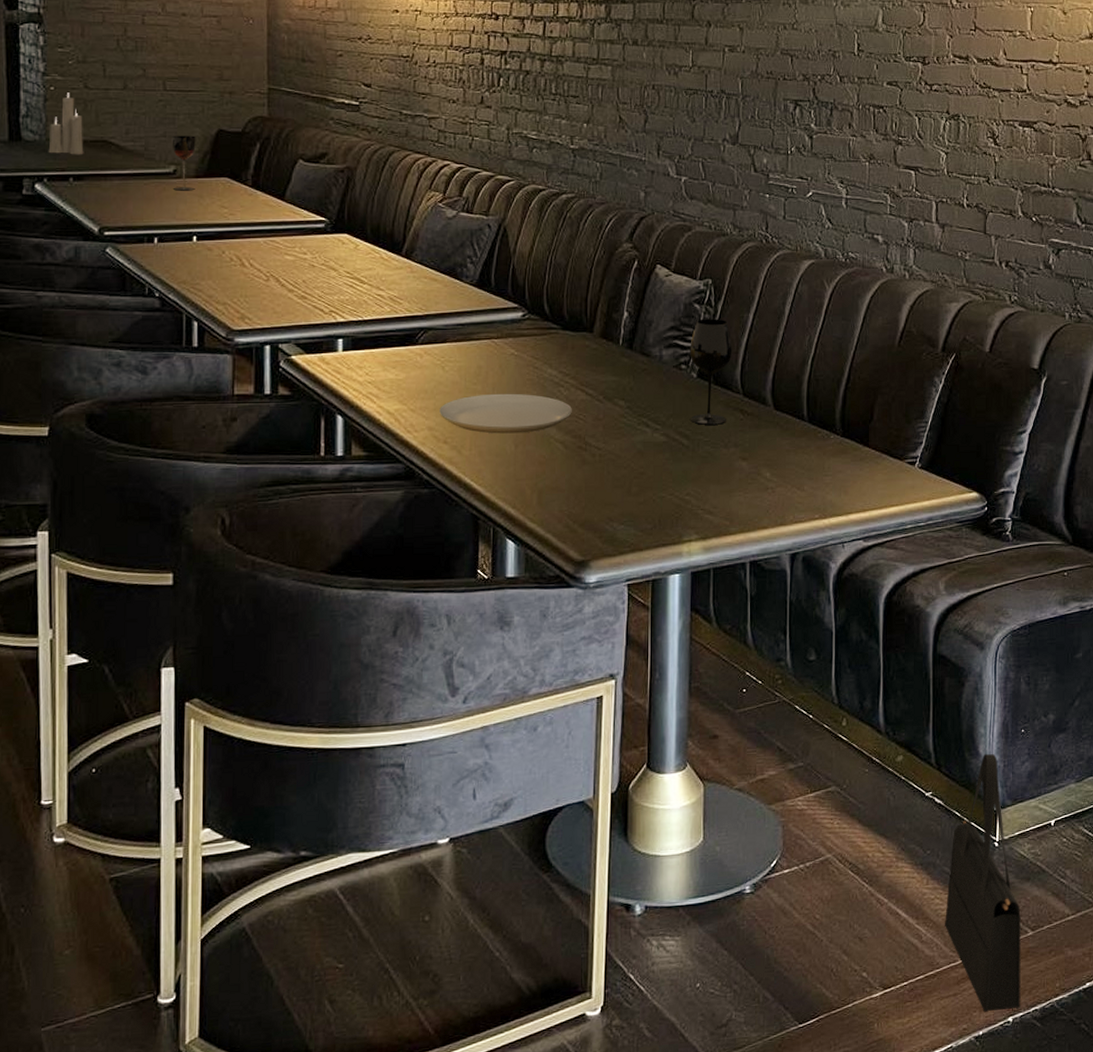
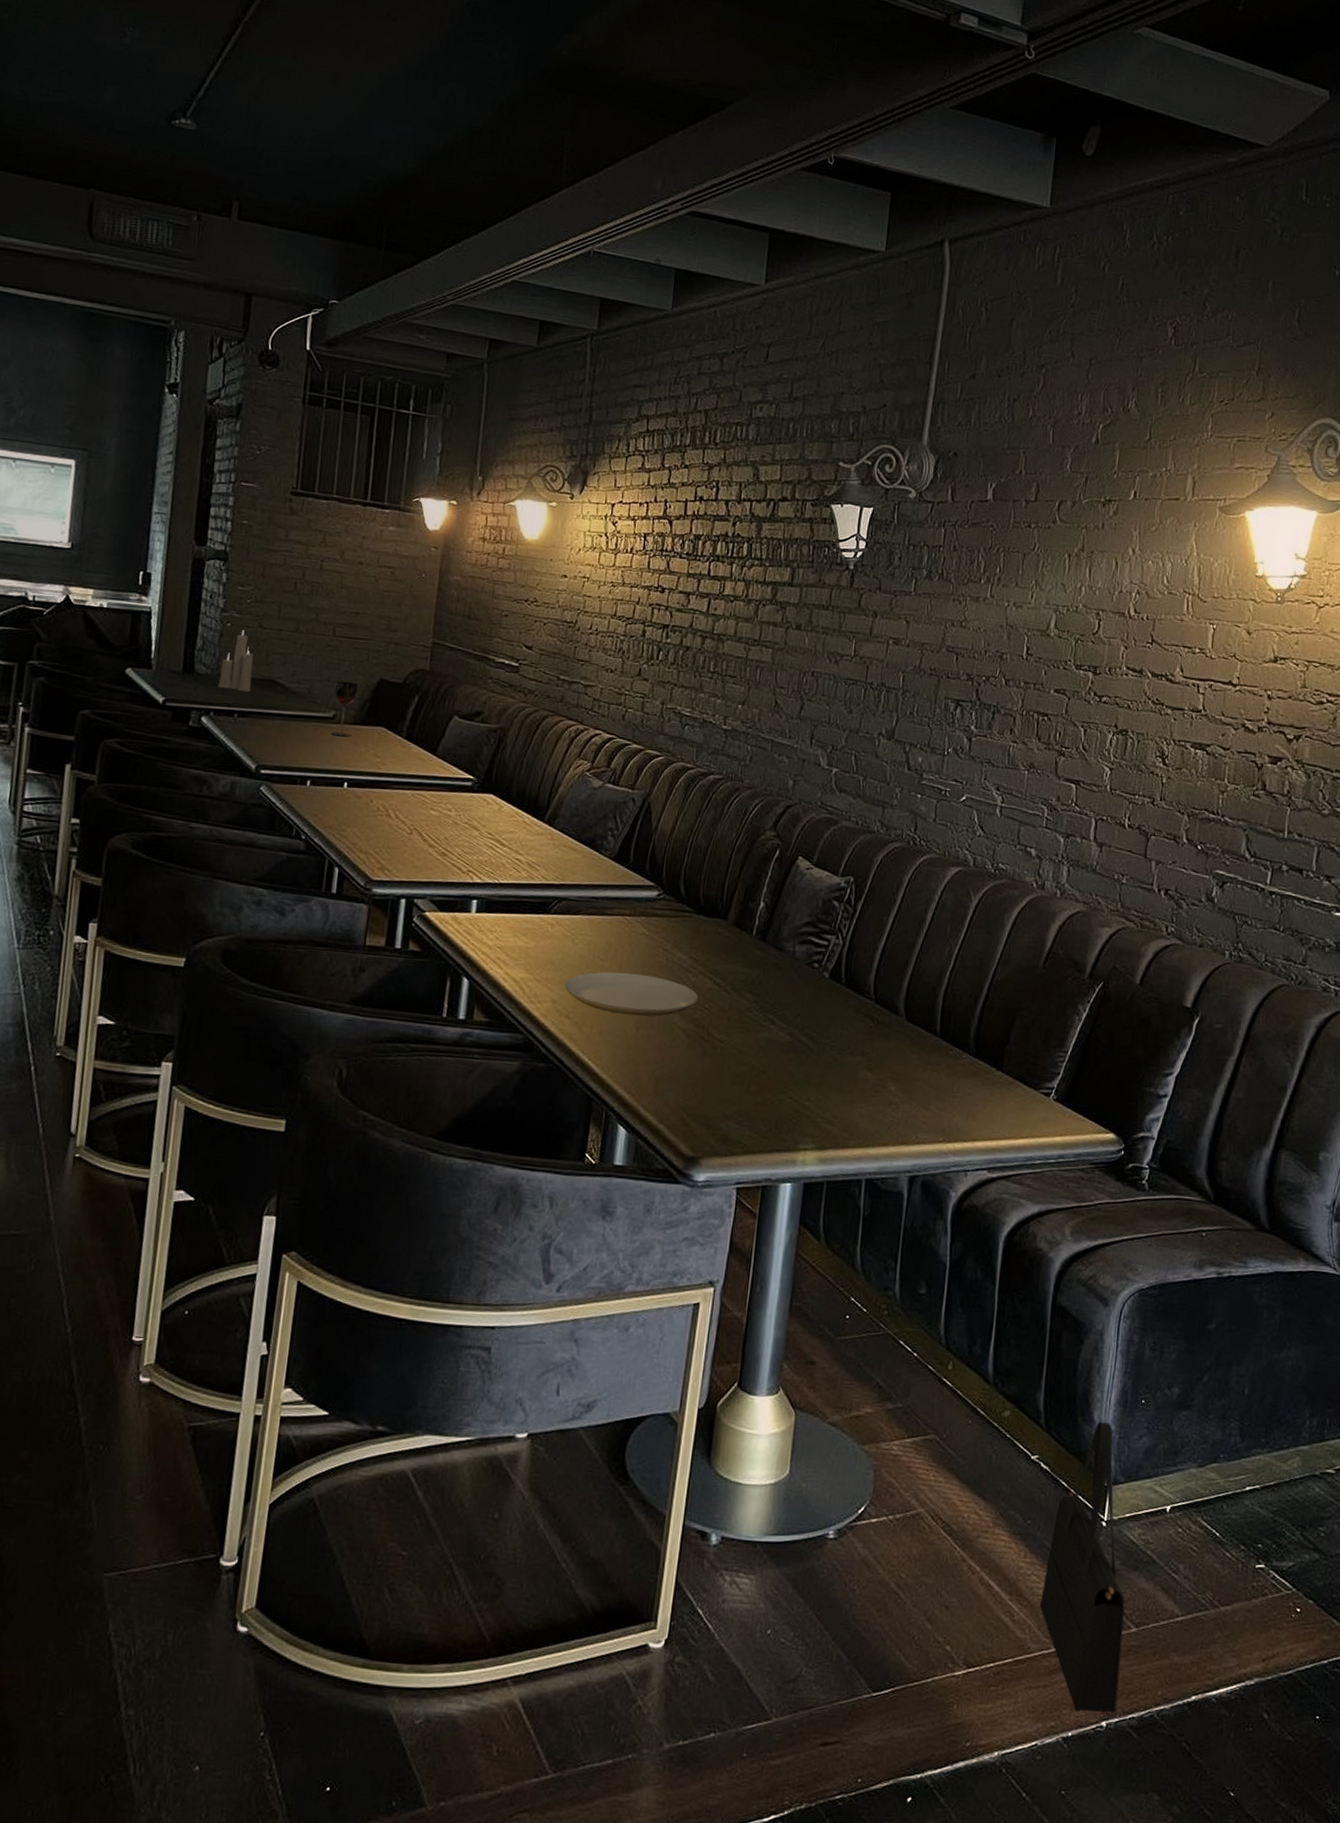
wine glass: present [690,318,733,425] -> none [818,917,869,1030]

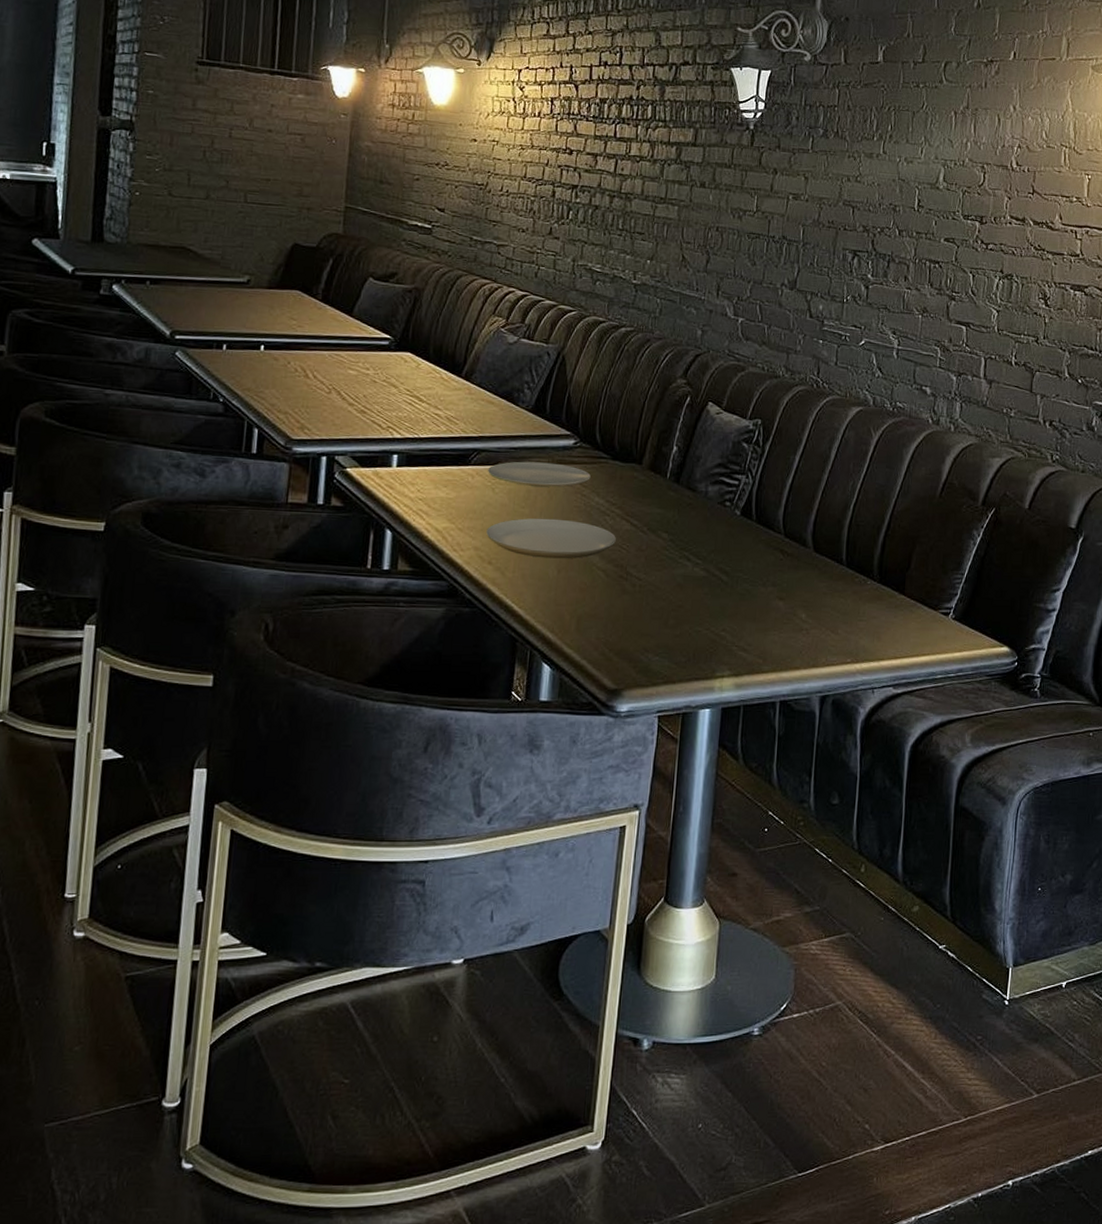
candle: present [217,630,254,693] -> none [128,198,165,260]
wineglass: present [331,681,358,737] -> none [246,246,272,301]
plate: none [568,911,674,941] -> present [488,461,591,487]
tote bag: present [1039,1421,1125,1714] -> none [949,910,1027,1174]

